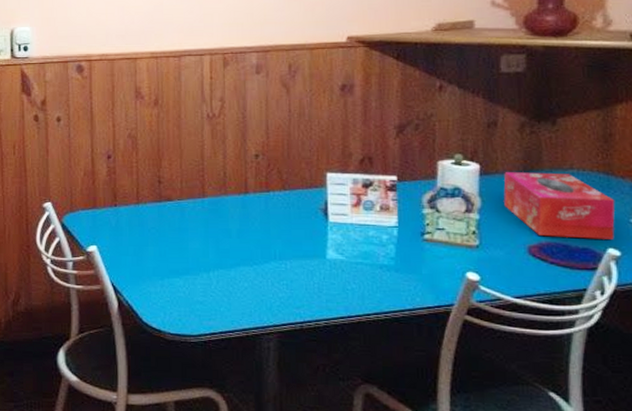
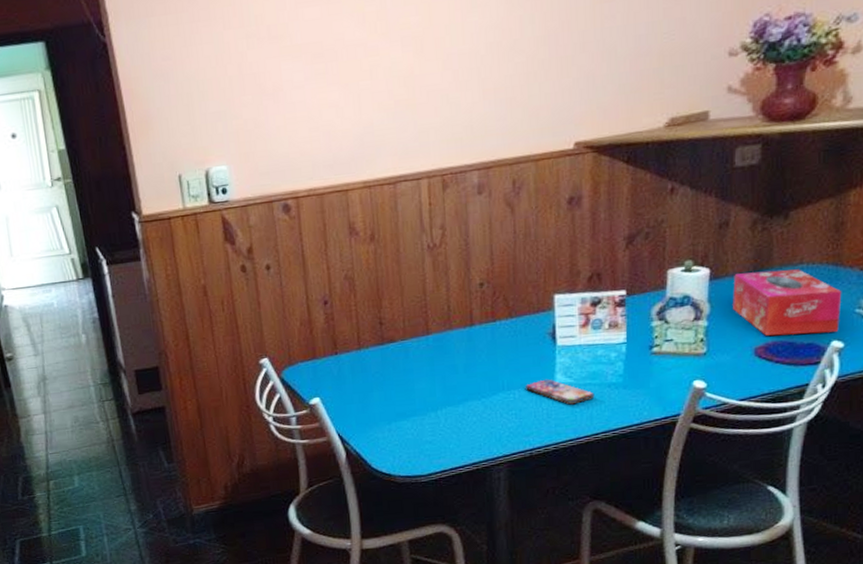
smartphone: none [296,253,366,282] -> present [525,379,595,405]

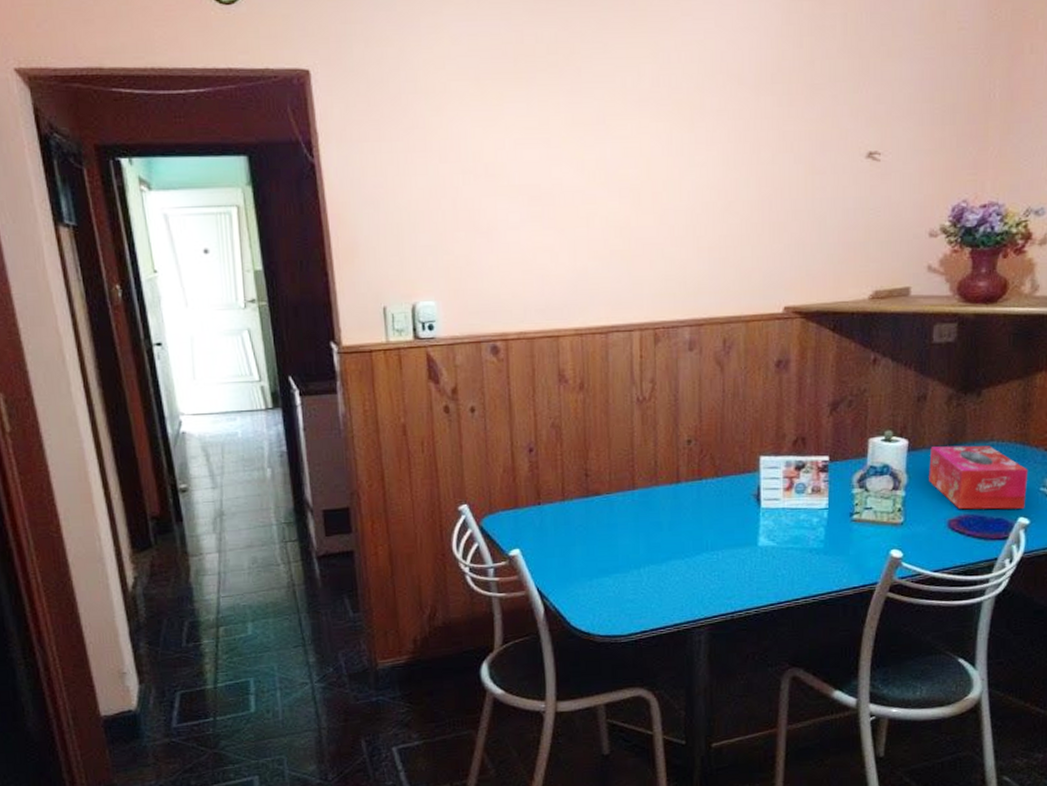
smartphone: present [525,379,595,405] -> none [728,541,796,568]

